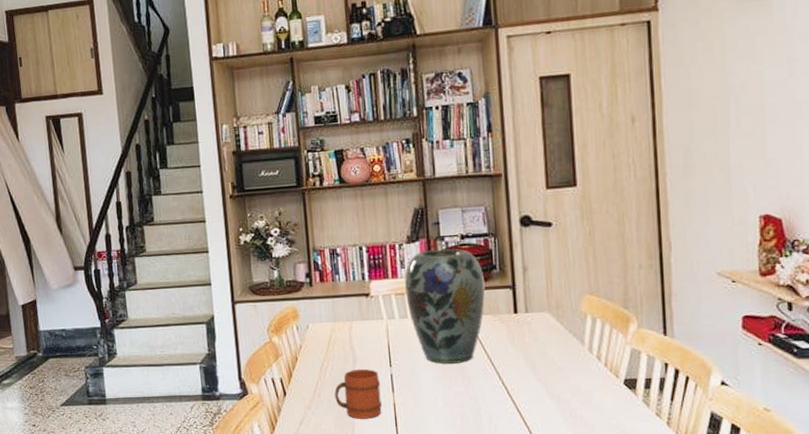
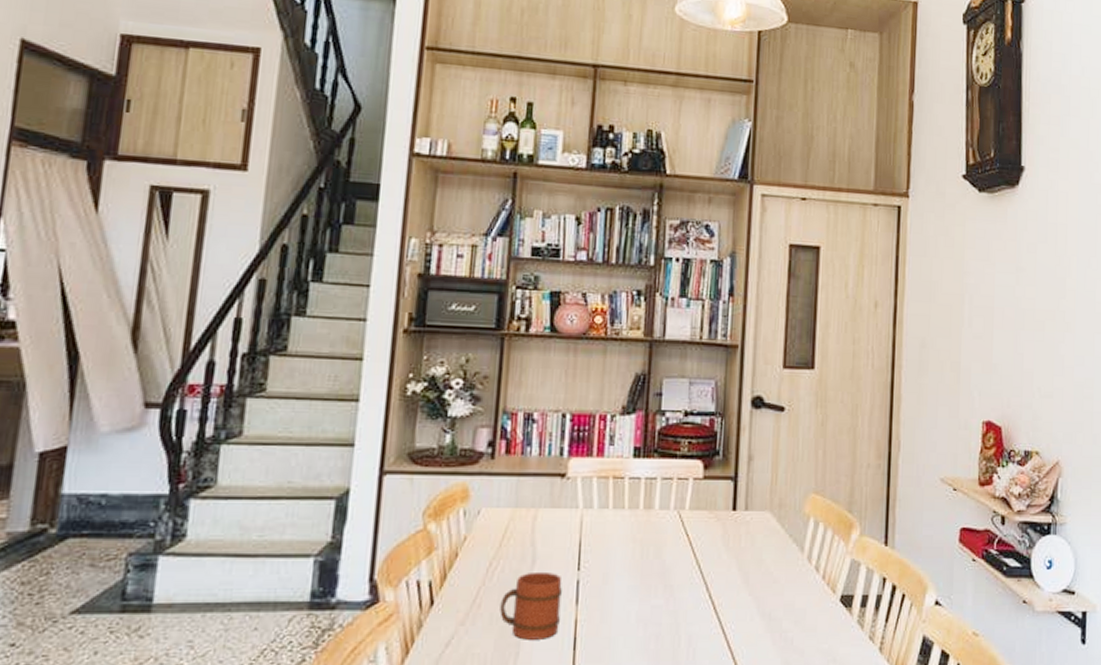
vase: present [405,248,485,364] -> none [610,425,705,569]

